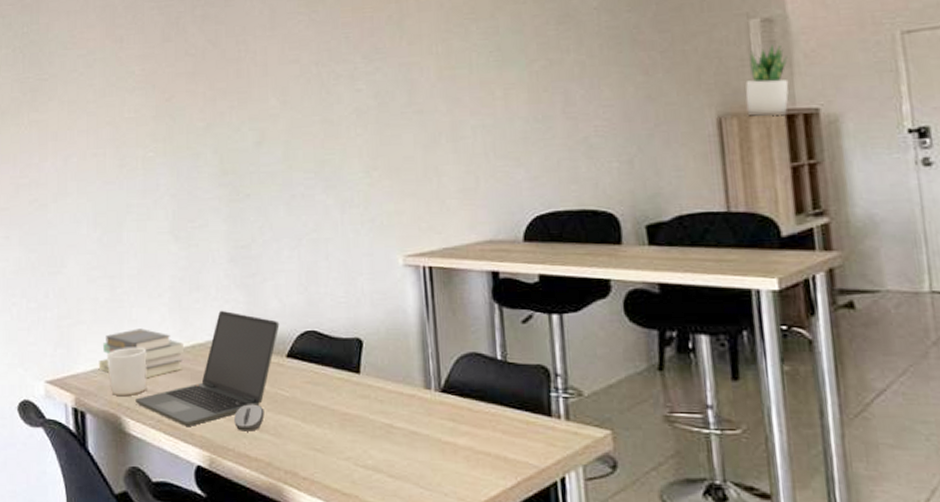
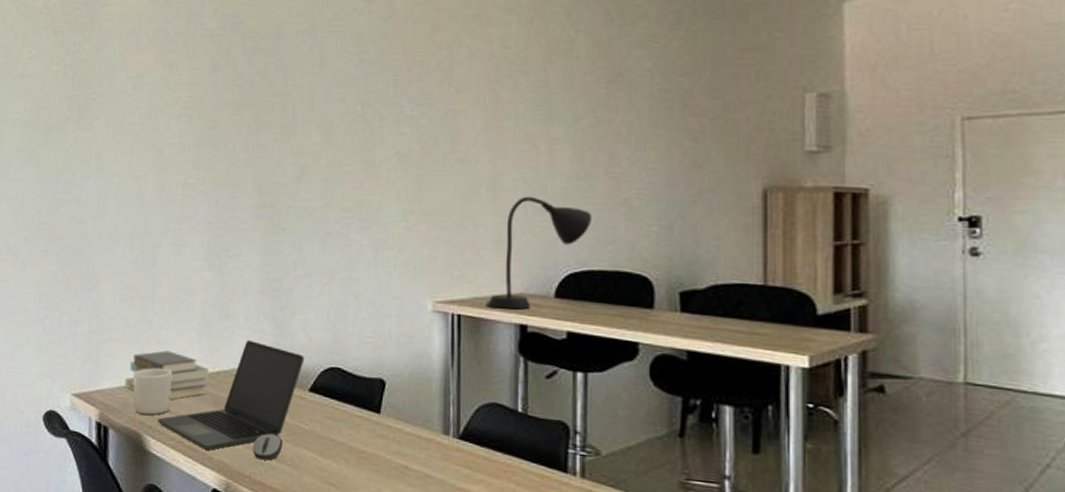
desk lamp: none [456,142,554,257] -> present [486,196,593,310]
planter: present [745,45,789,117] -> none [794,121,841,194]

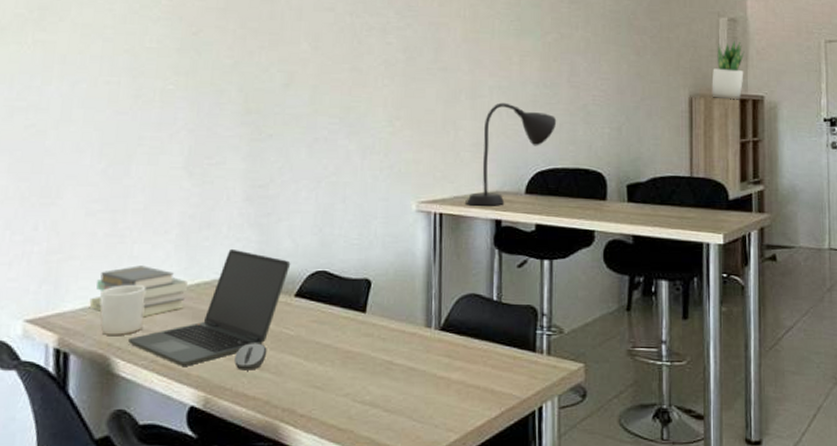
planter: none [794,121,841,194] -> present [711,41,745,100]

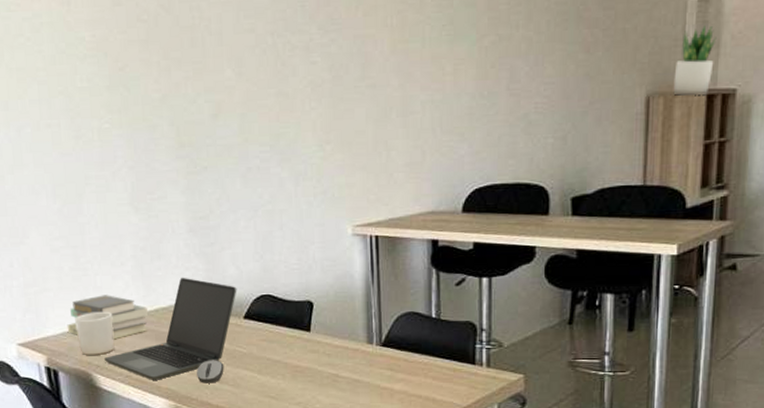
desk lamp: present [465,102,557,206] -> none [401,117,495,227]

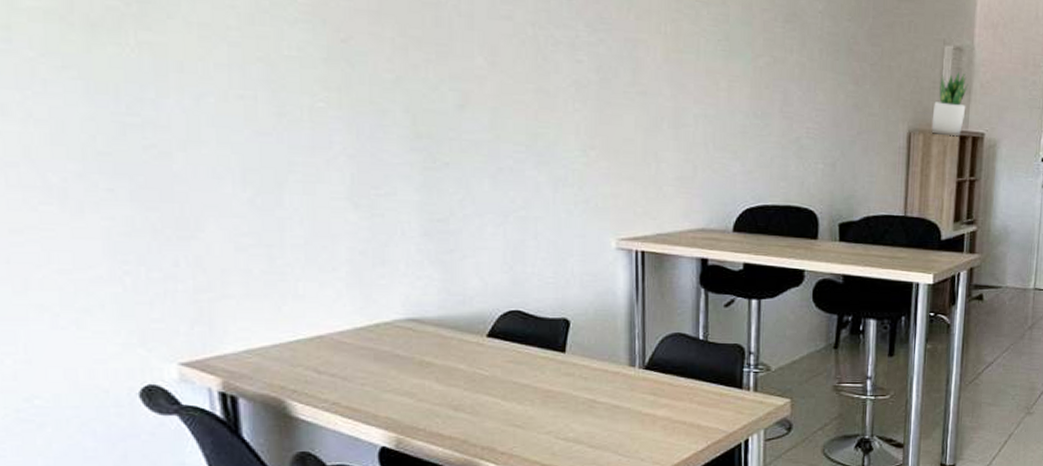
books: present [67,295,149,339] -> none [253,305,367,358]
mug: present [75,311,115,355] -> none [265,325,319,378]
laptop: present [105,277,237,380] -> none [304,287,480,408]
computer mouse: present [197,360,224,383] -> none [426,384,461,411]

